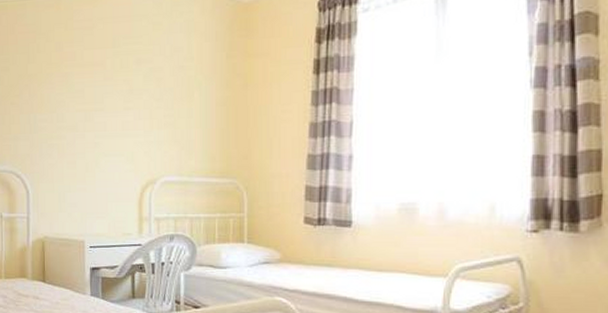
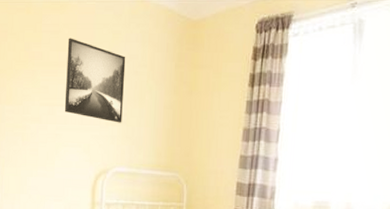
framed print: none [103,33,170,126] -> present [64,38,126,123]

